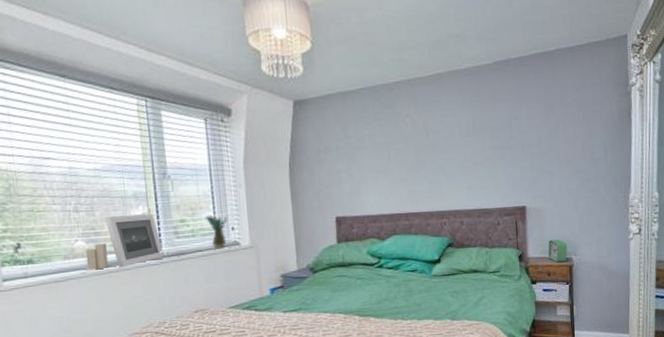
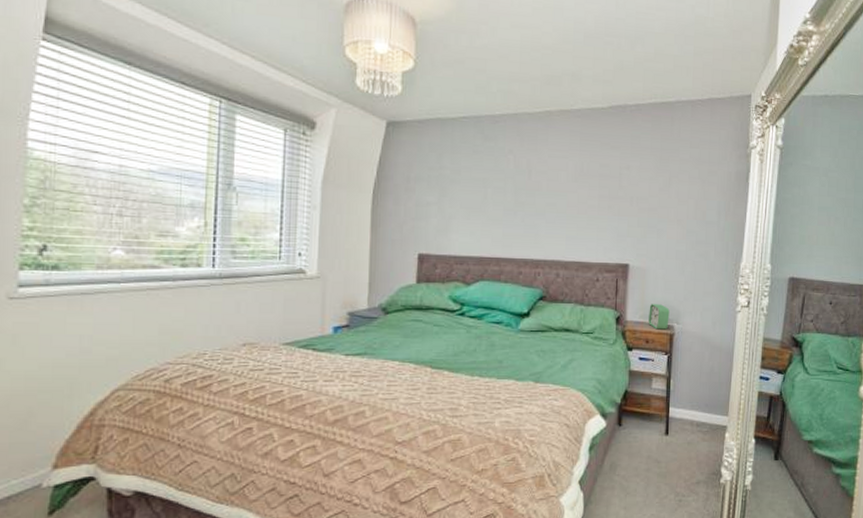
candle: present [84,243,109,271] -> none [119,254,149,285]
picture frame: present [104,214,164,268] -> none [152,225,216,286]
vase: present [205,215,228,251] -> none [269,236,296,277]

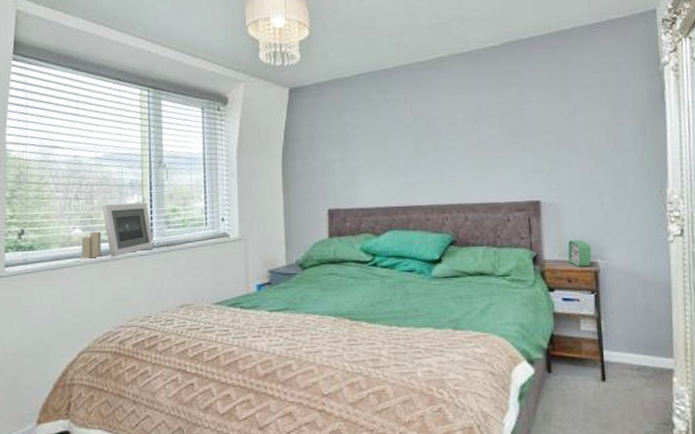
candle: none [119,254,149,285] -> present [79,231,101,259]
picture frame: none [152,225,216,286] -> present [101,202,154,258]

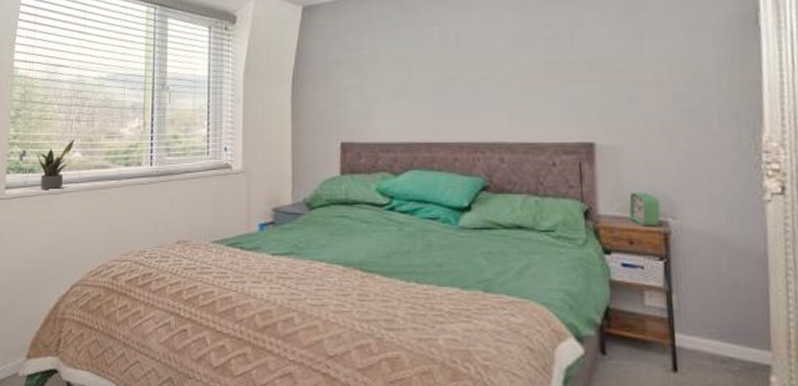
potted plant: none [36,217,74,266] -> present [37,140,75,190]
candle: present [79,231,101,259] -> none [77,156,100,185]
picture frame: present [101,202,154,258] -> none [102,127,153,185]

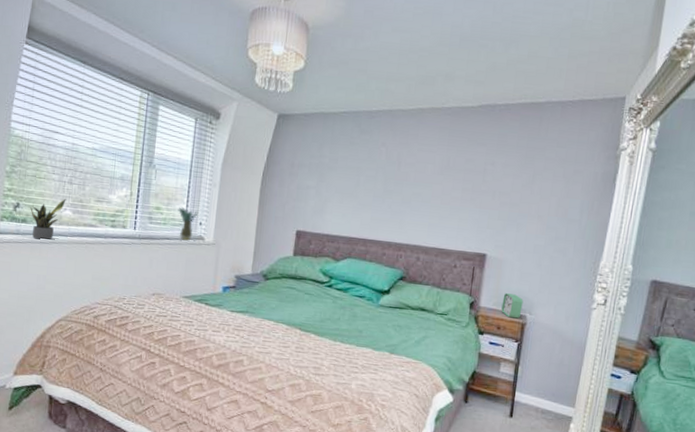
vase: none [198,132,222,173] -> present [178,207,198,242]

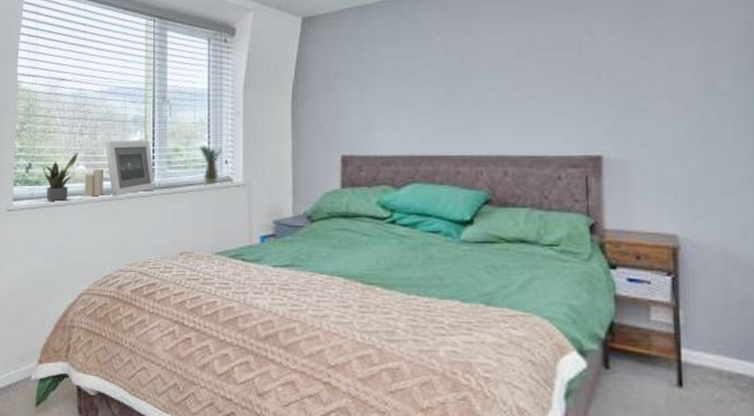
candle: none [67,215,89,240] -> present [82,168,103,197]
picture frame: none [92,193,136,242] -> present [105,140,155,197]
alarm clock: present [501,293,523,319] -> none [637,207,670,242]

